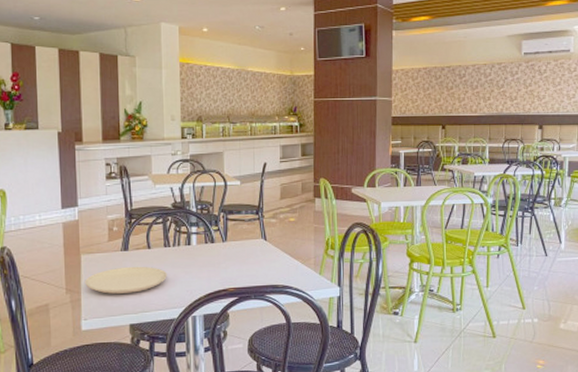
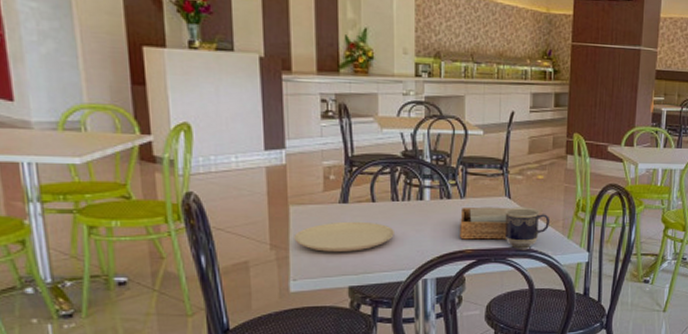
napkin holder: none [223,248,265,279] -> present [460,207,509,240]
cup: none [262,247,303,286] -> present [504,207,551,249]

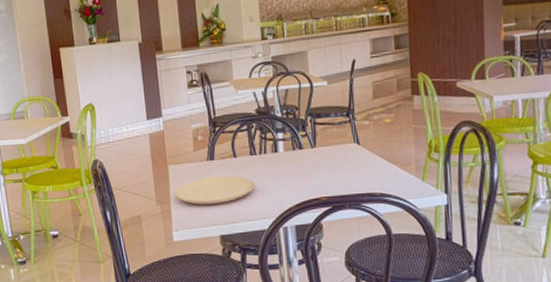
napkin holder: present [460,207,509,240] -> none [312,153,360,188]
cup: present [504,207,551,249] -> none [355,151,402,194]

